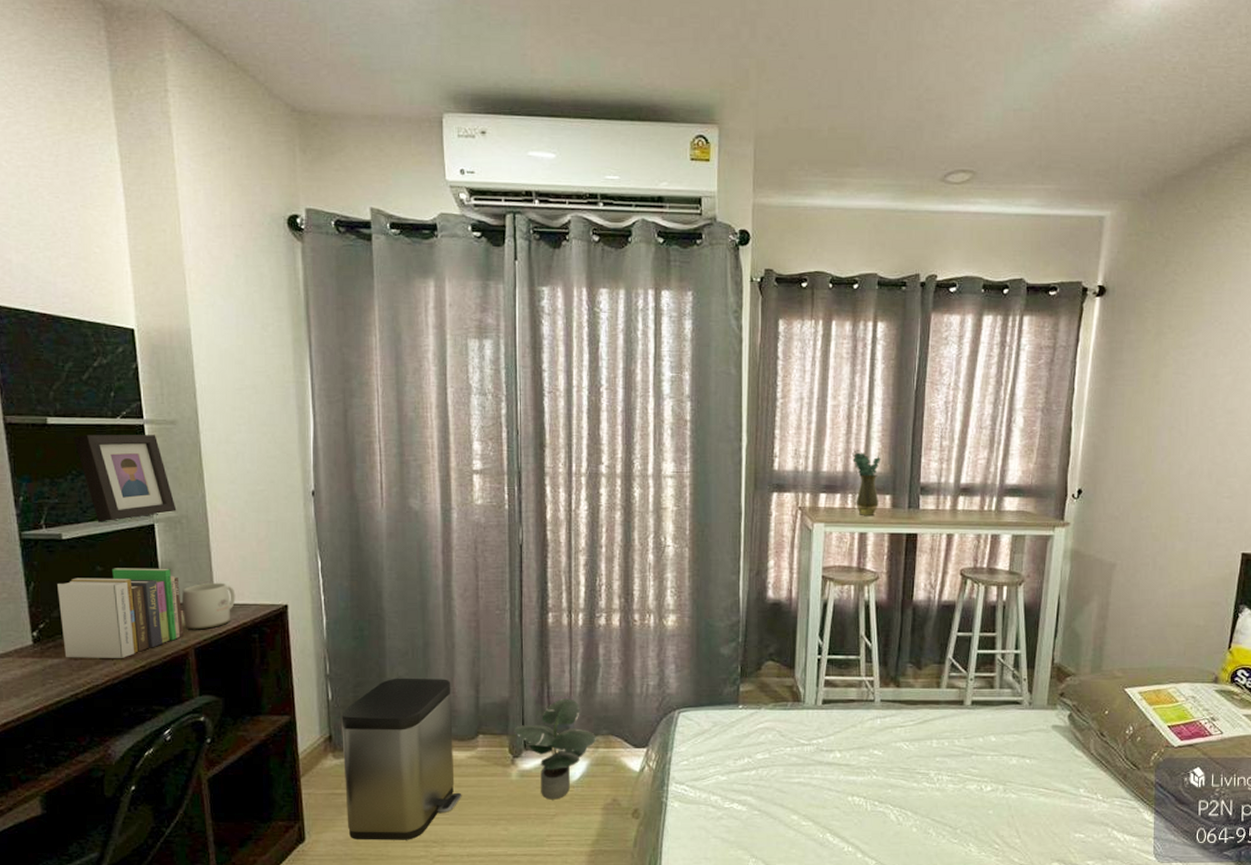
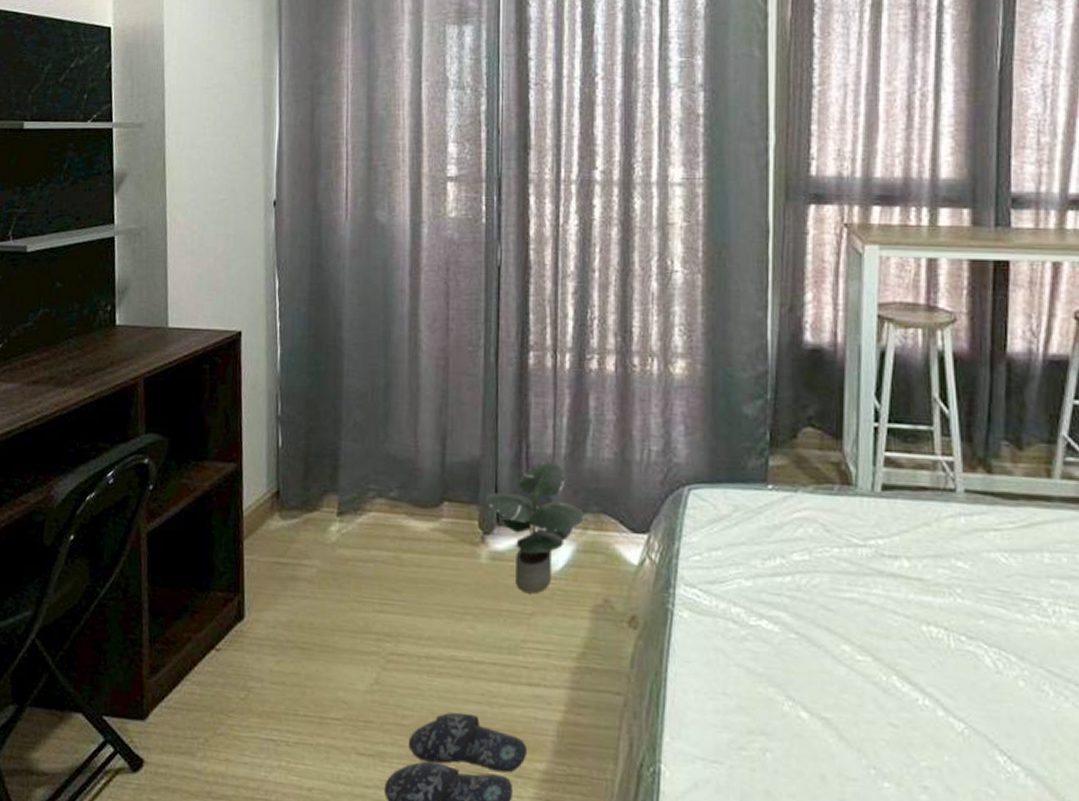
books: present [57,568,183,658] -> none [17,284,135,386]
picture frame: present [73,435,177,522] -> none [46,139,137,234]
mug: present [181,582,236,630] -> none [134,303,189,357]
pedal bin: present [340,678,462,840] -> none [290,424,422,630]
vase: present [852,449,881,515] -> none [915,148,955,235]

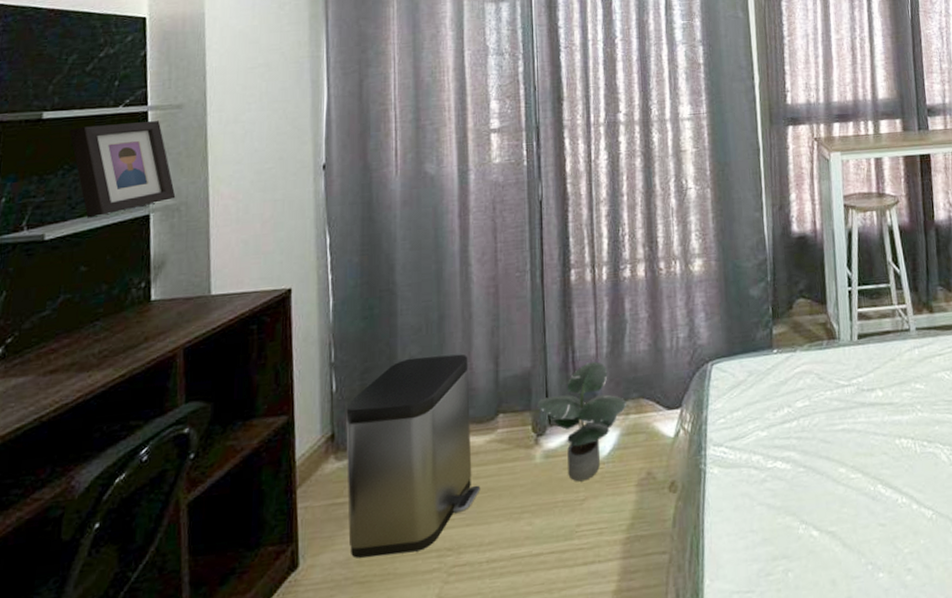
picture frame: none [46,139,137,234] -> present [69,121,176,218]
pedal bin: none [290,424,422,630] -> present [345,354,481,558]

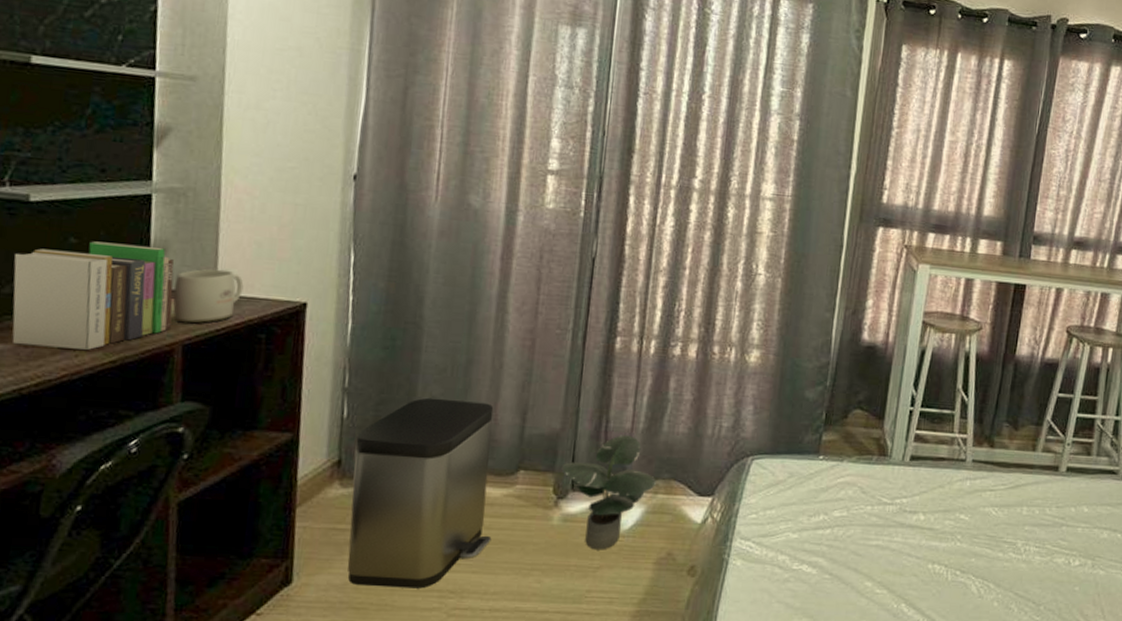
books: none [32,262,173,375] -> present [12,241,174,350]
picture frame: present [69,121,176,218] -> none [62,81,183,186]
mug: none [172,271,234,328] -> present [172,269,244,324]

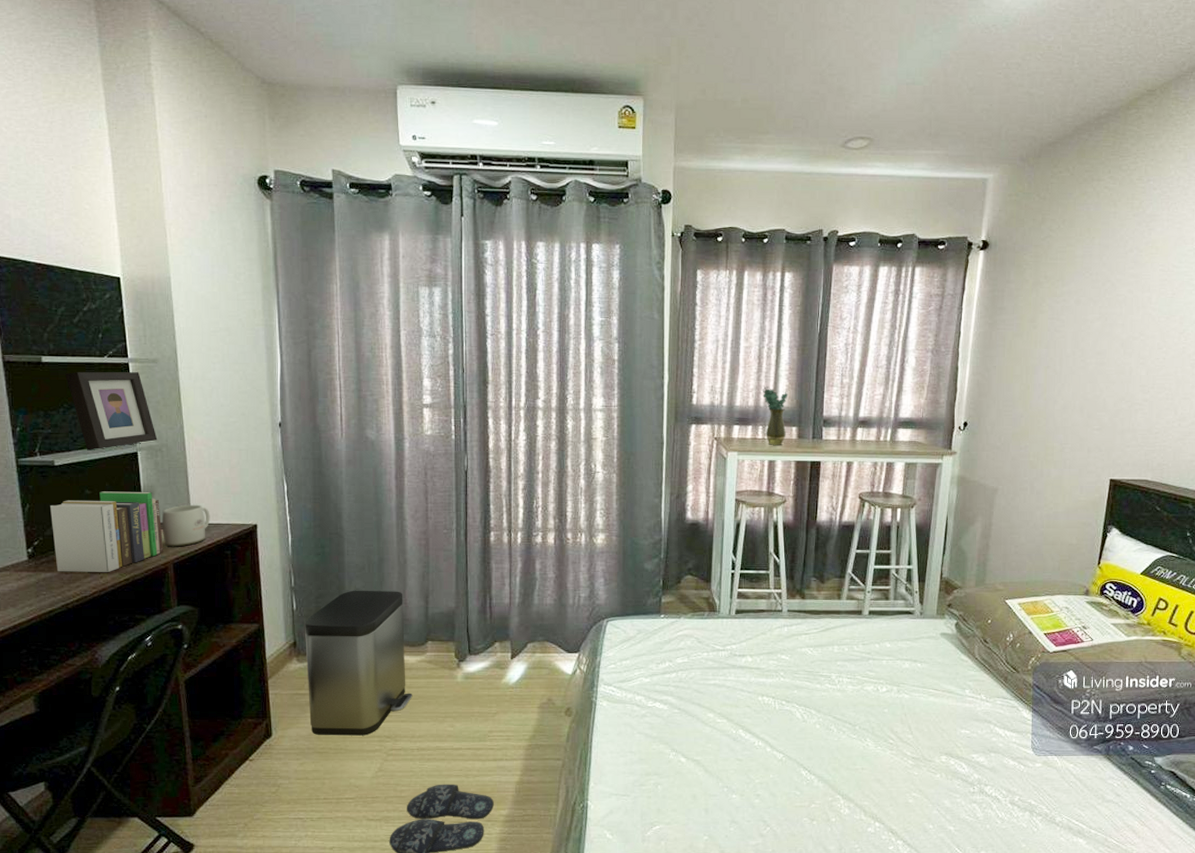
picture frame: none [62,81,183,186] -> present [65,372,158,450]
potted plant: present [561,435,657,550] -> none [459,609,534,700]
vase: none [965,189,996,261] -> present [763,385,788,445]

